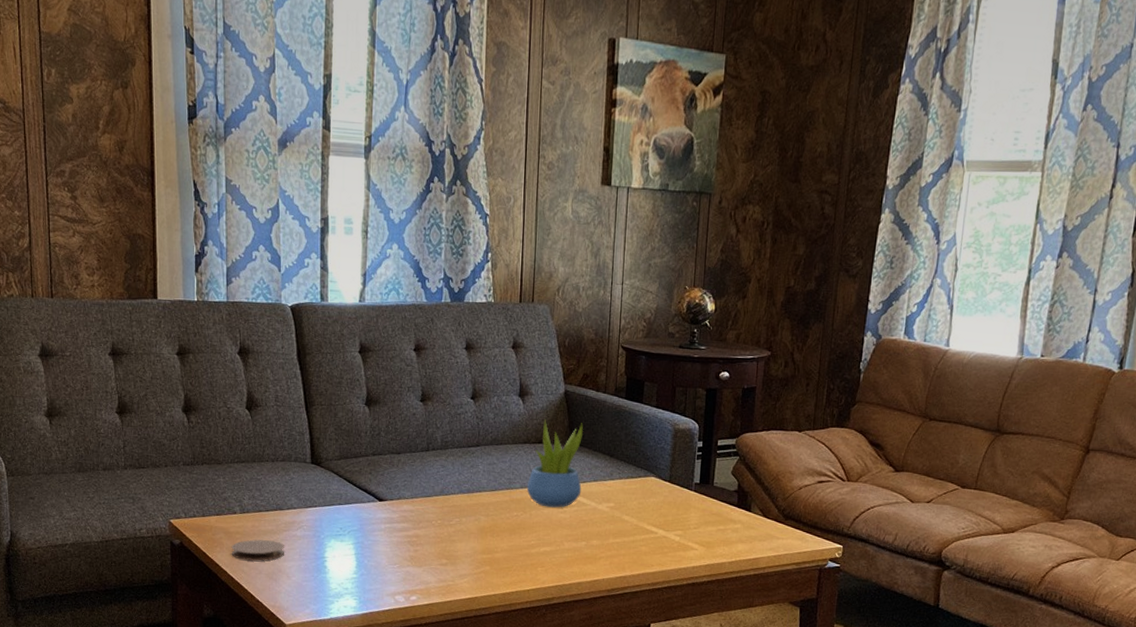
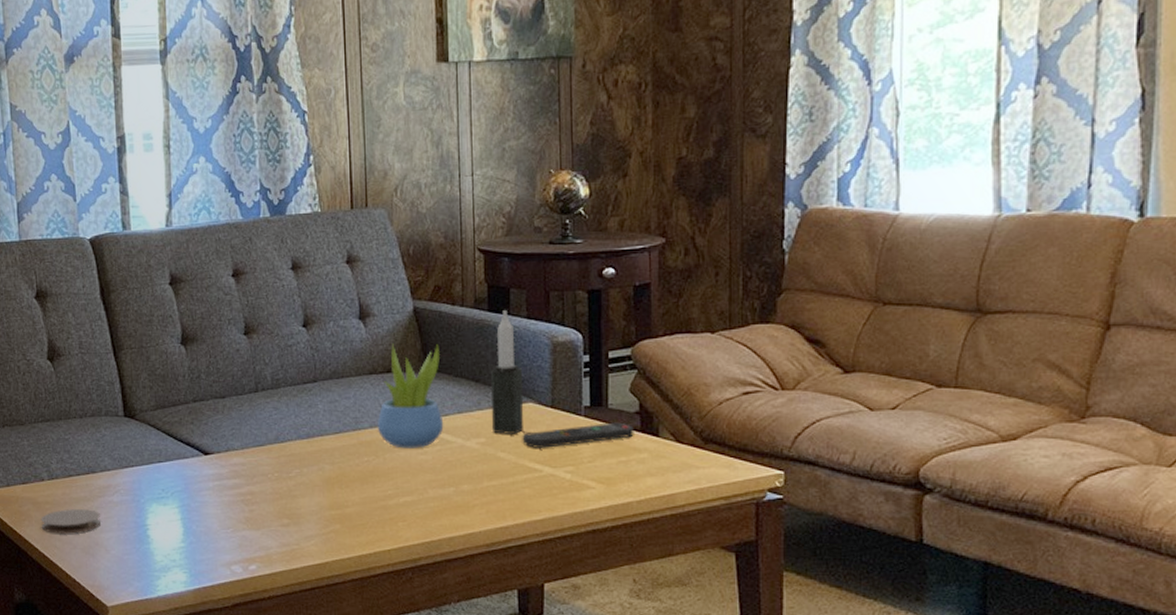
candle: none [620,399,648,502] -> present [491,310,523,434]
remote control: none [643,497,732,515] -> present [522,422,634,448]

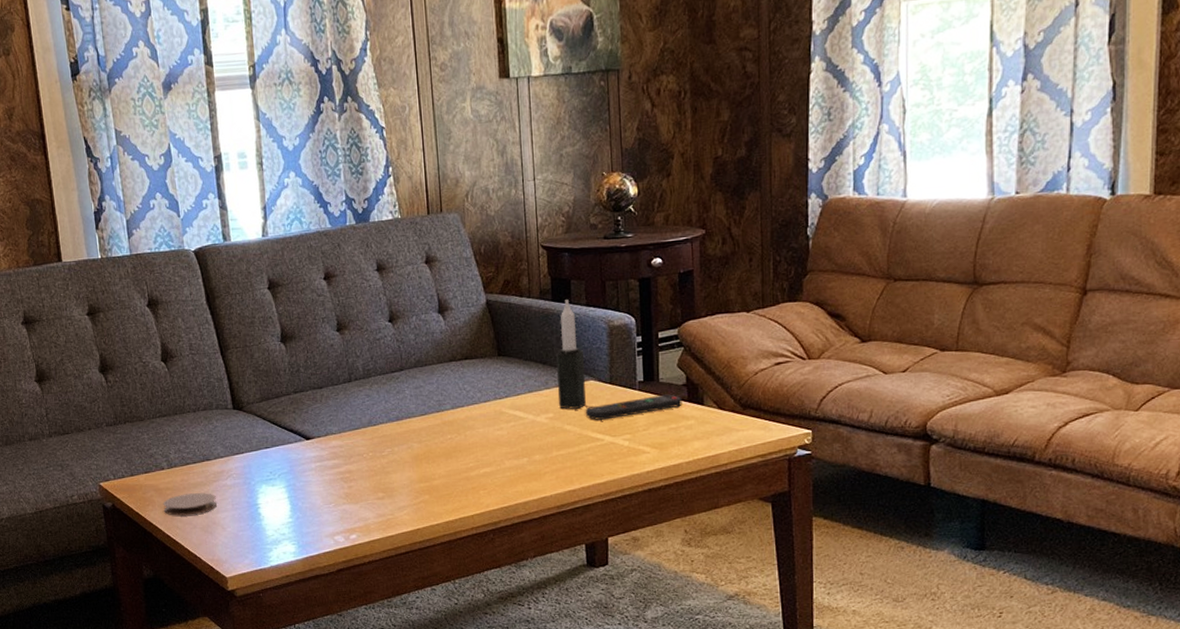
succulent plant: present [377,344,444,449] -> none [457,332,517,426]

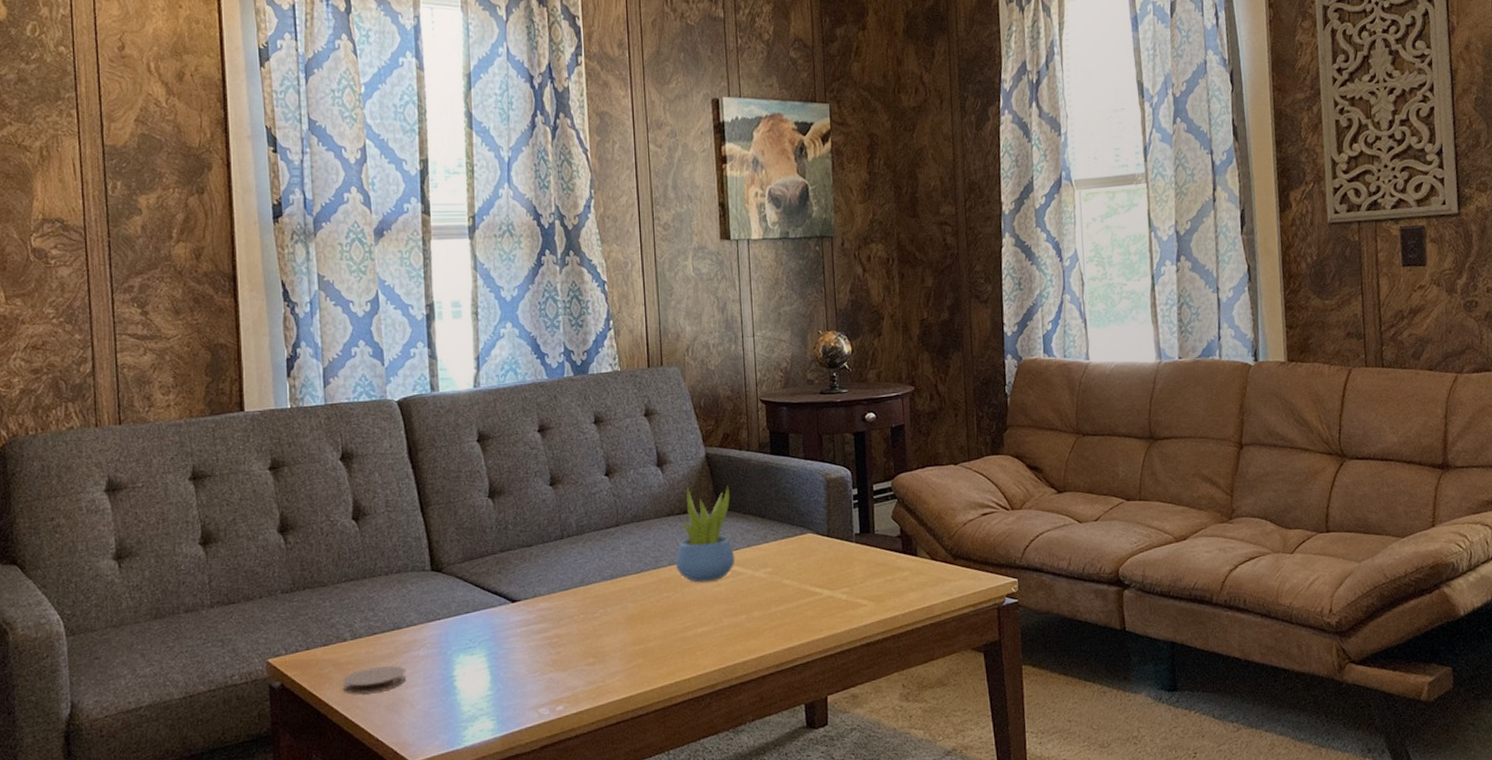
succulent plant: none [457,332,517,426] -> present [675,486,736,583]
candle: present [556,300,586,409] -> none [775,453,804,563]
remote control: present [585,394,682,420] -> none [803,546,897,574]

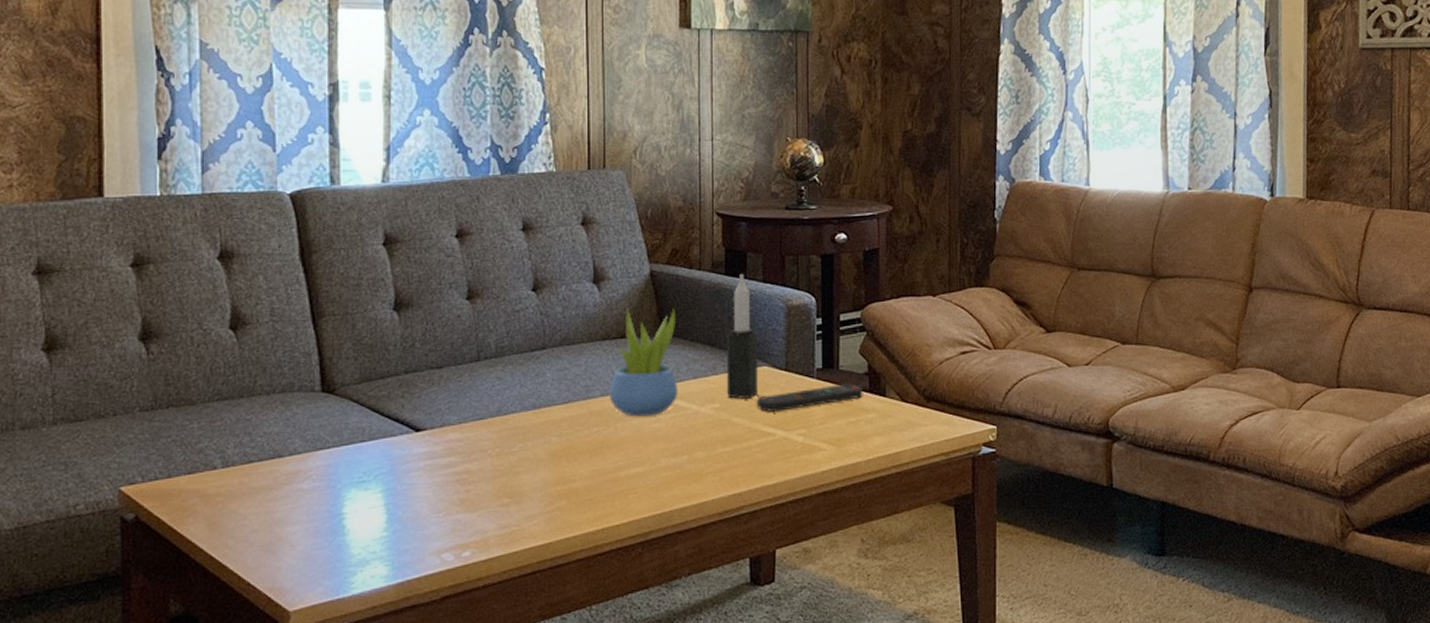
coaster: present [342,666,406,694] -> none [209,499,286,531]
candle: none [775,453,804,563] -> present [727,274,757,399]
remote control: none [803,546,897,574] -> present [756,383,863,412]

